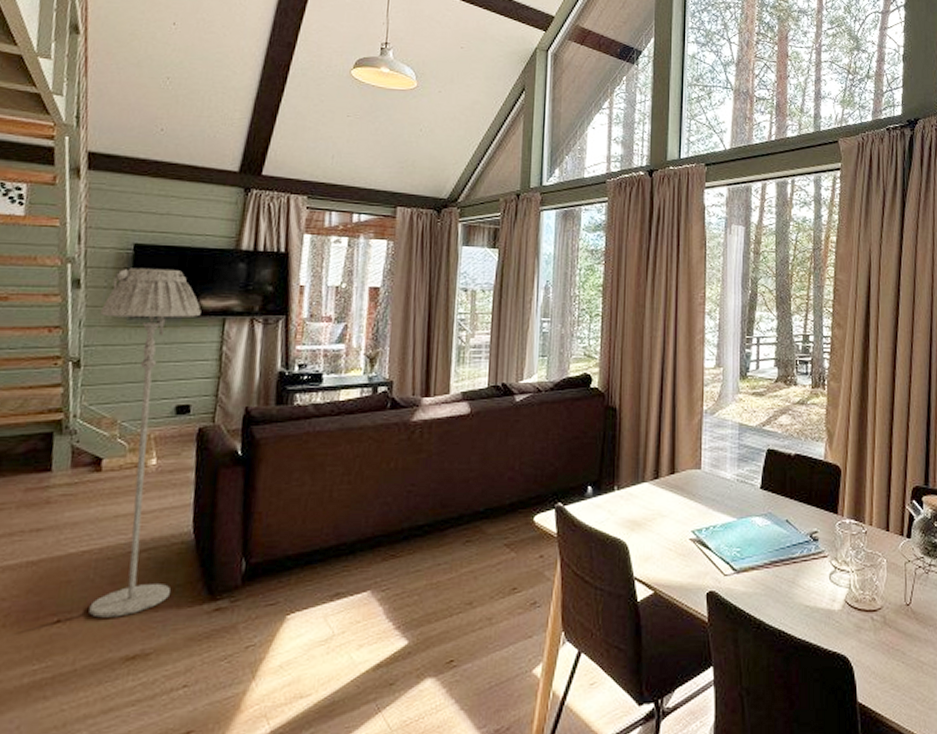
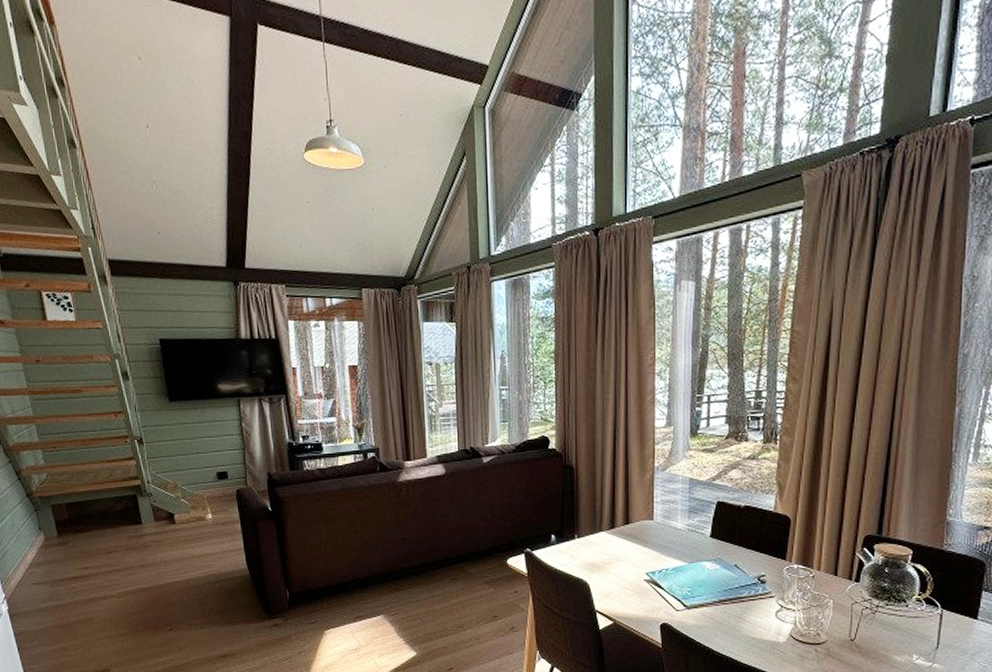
floor lamp: present [89,268,201,618] -> none [147,359,240,628]

